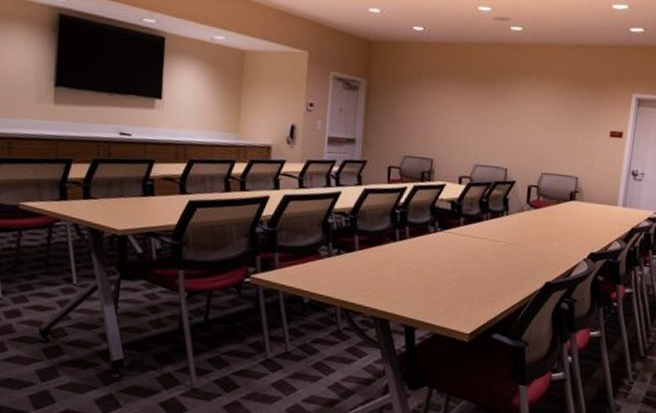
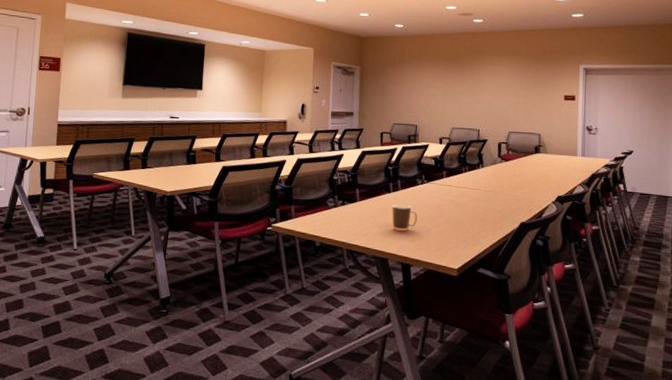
mug: none [396,256,427,288] -> present [391,204,417,231]

